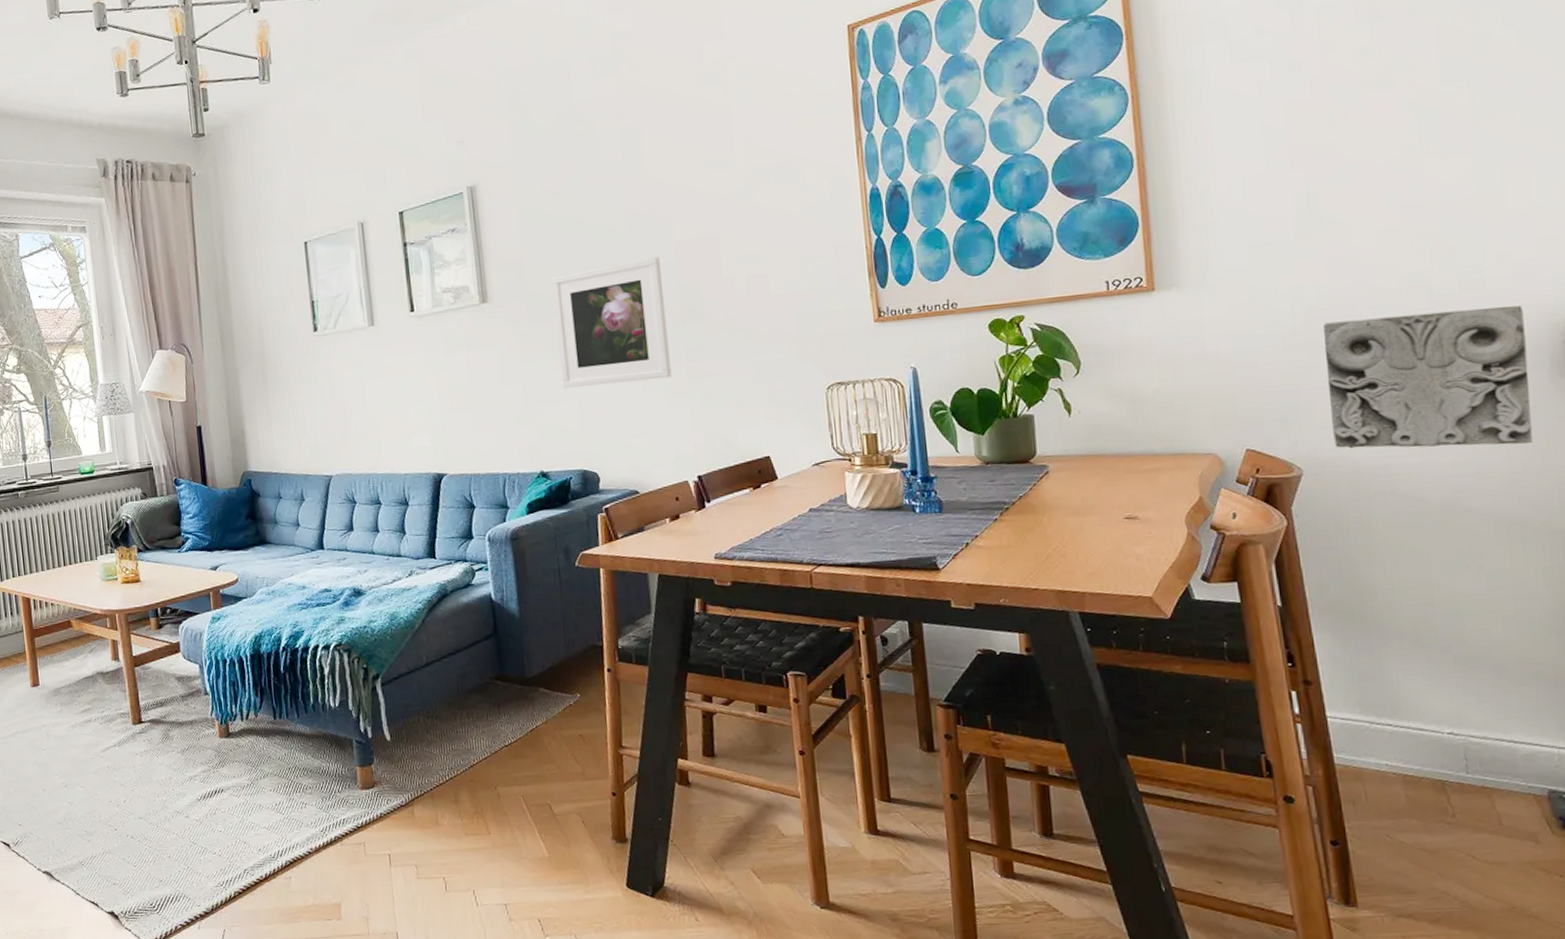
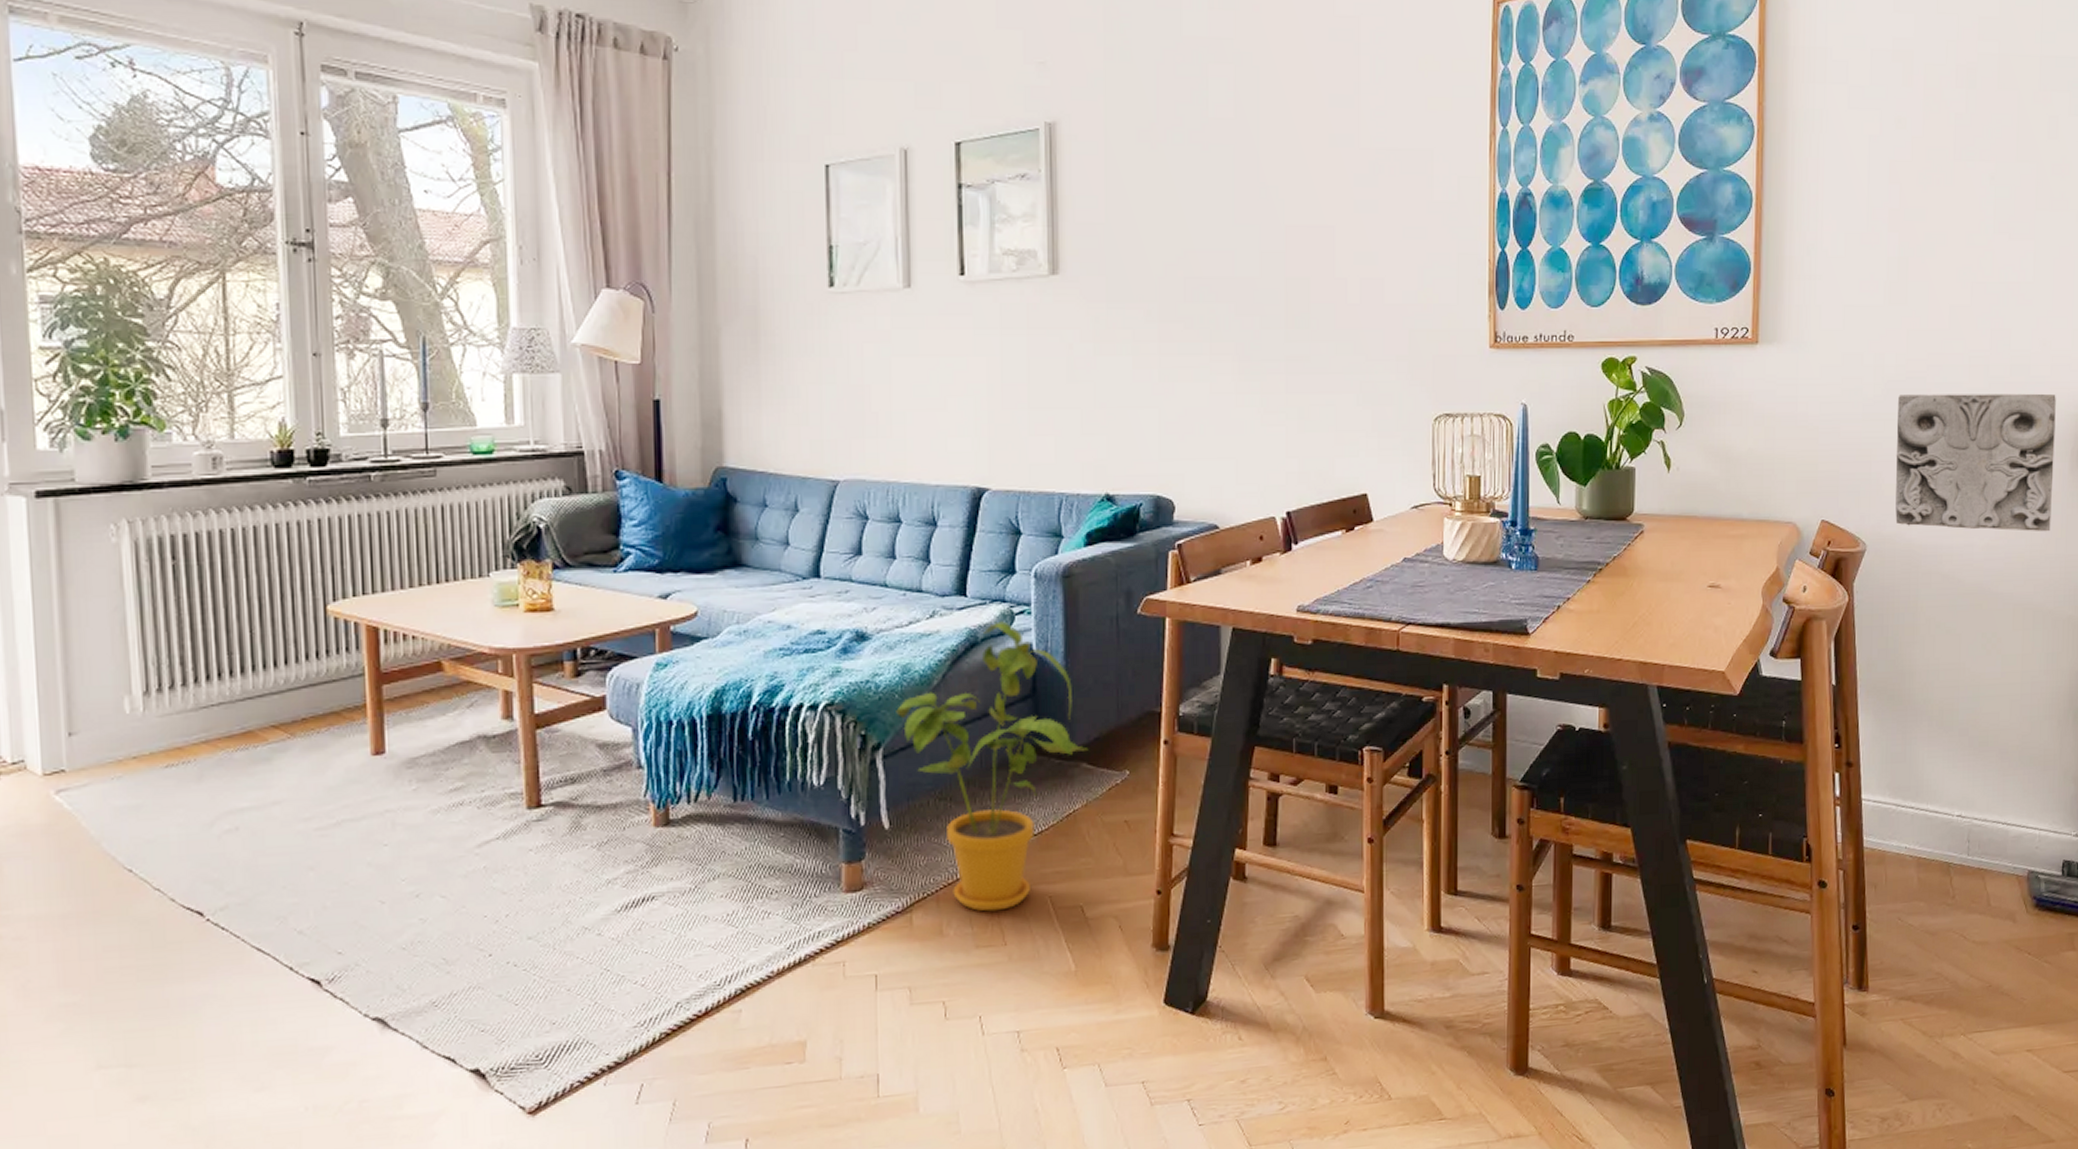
house plant: none [388,576,544,807] -> present [896,621,1089,912]
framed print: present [552,256,672,388] -> none [1140,241,1268,392]

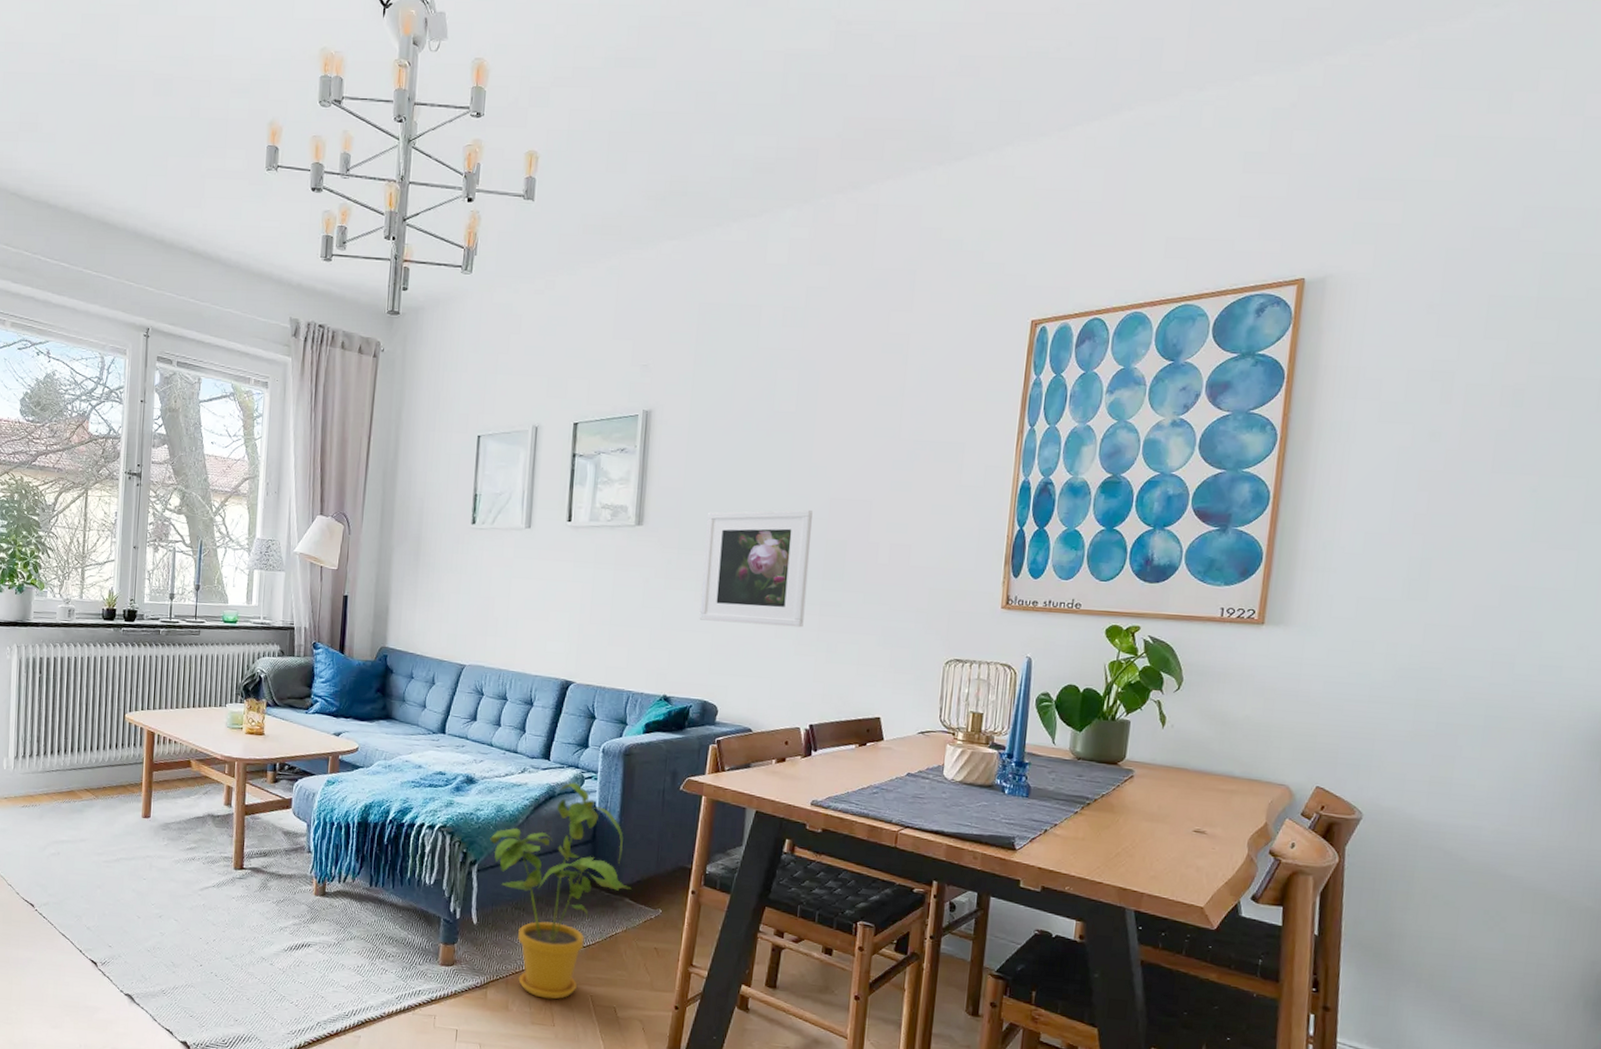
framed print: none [1140,241,1268,392] -> present [699,509,813,628]
decorative relief: present [1895,393,2056,532] -> none [1396,682,1591,825]

